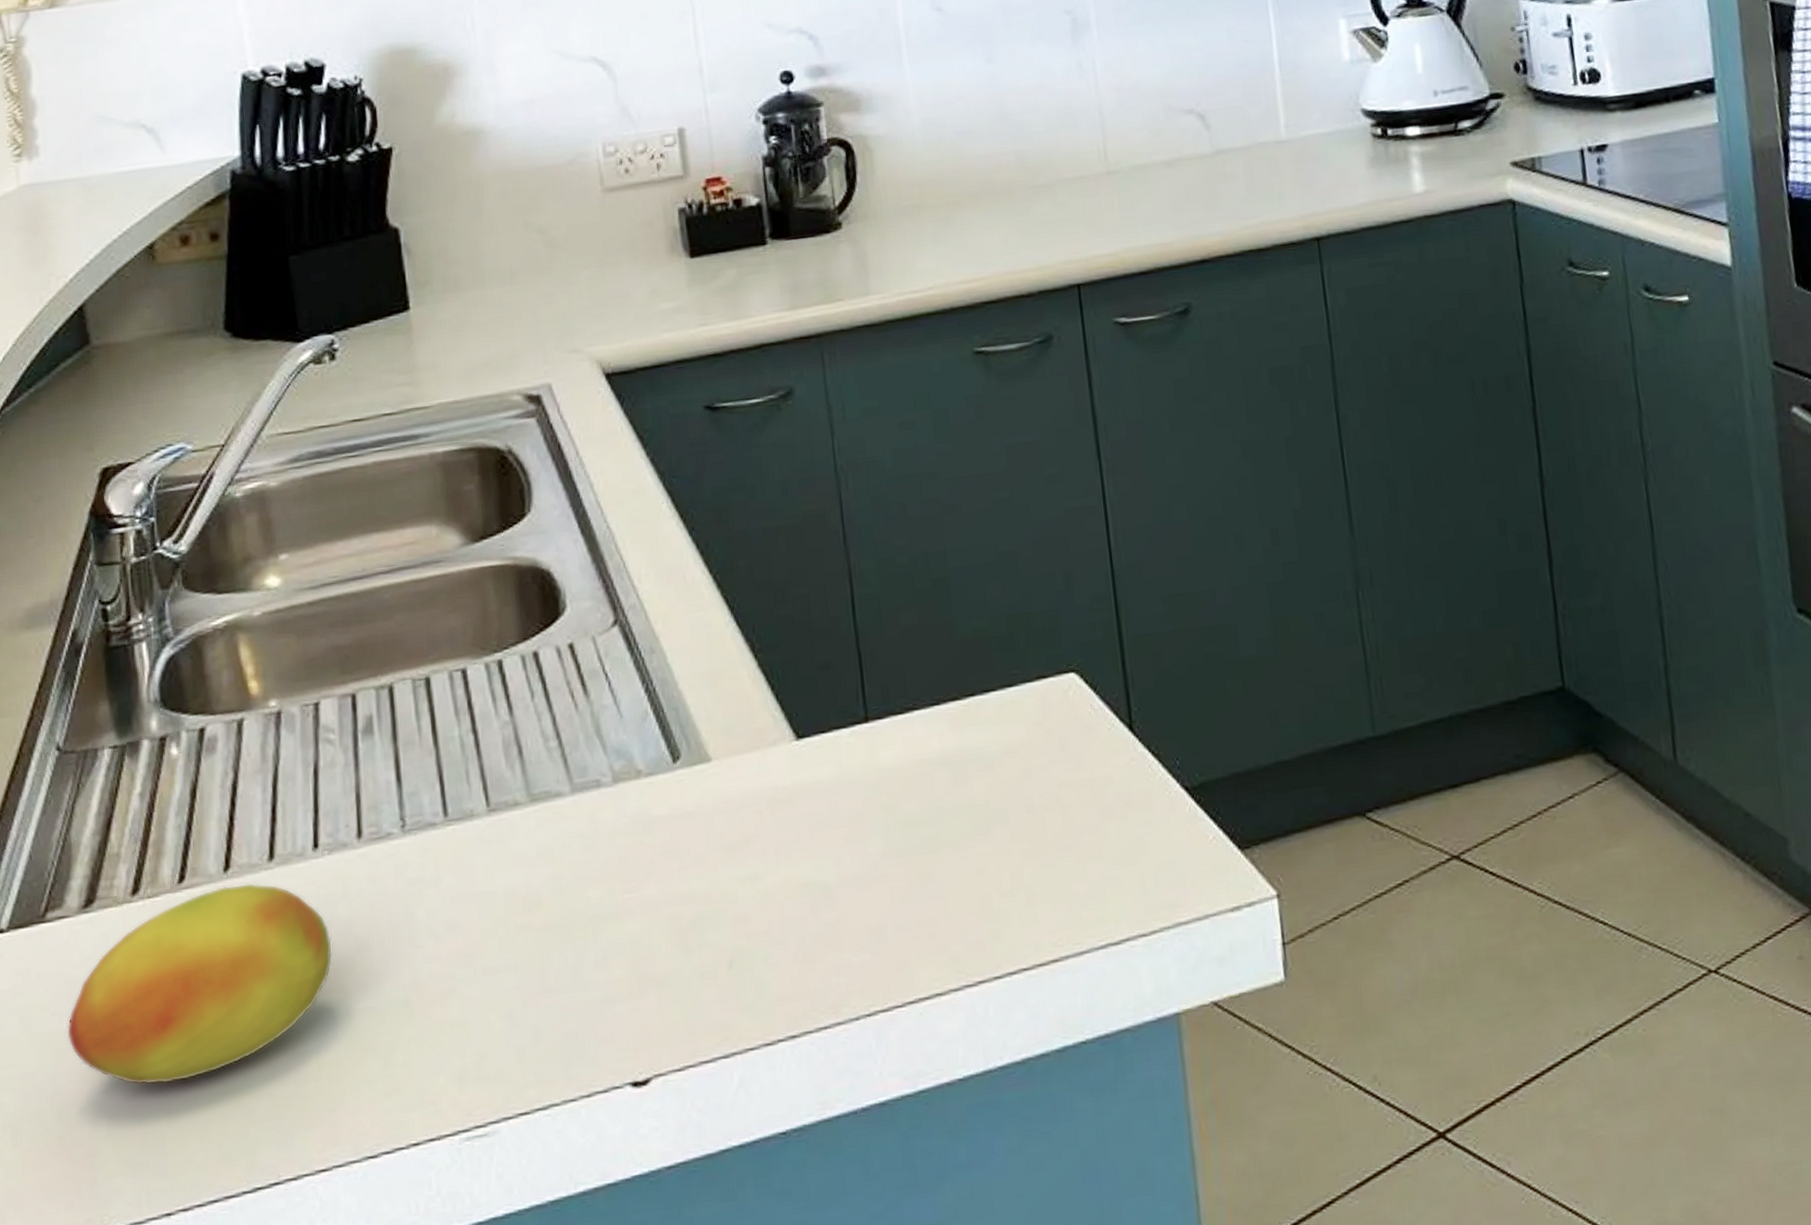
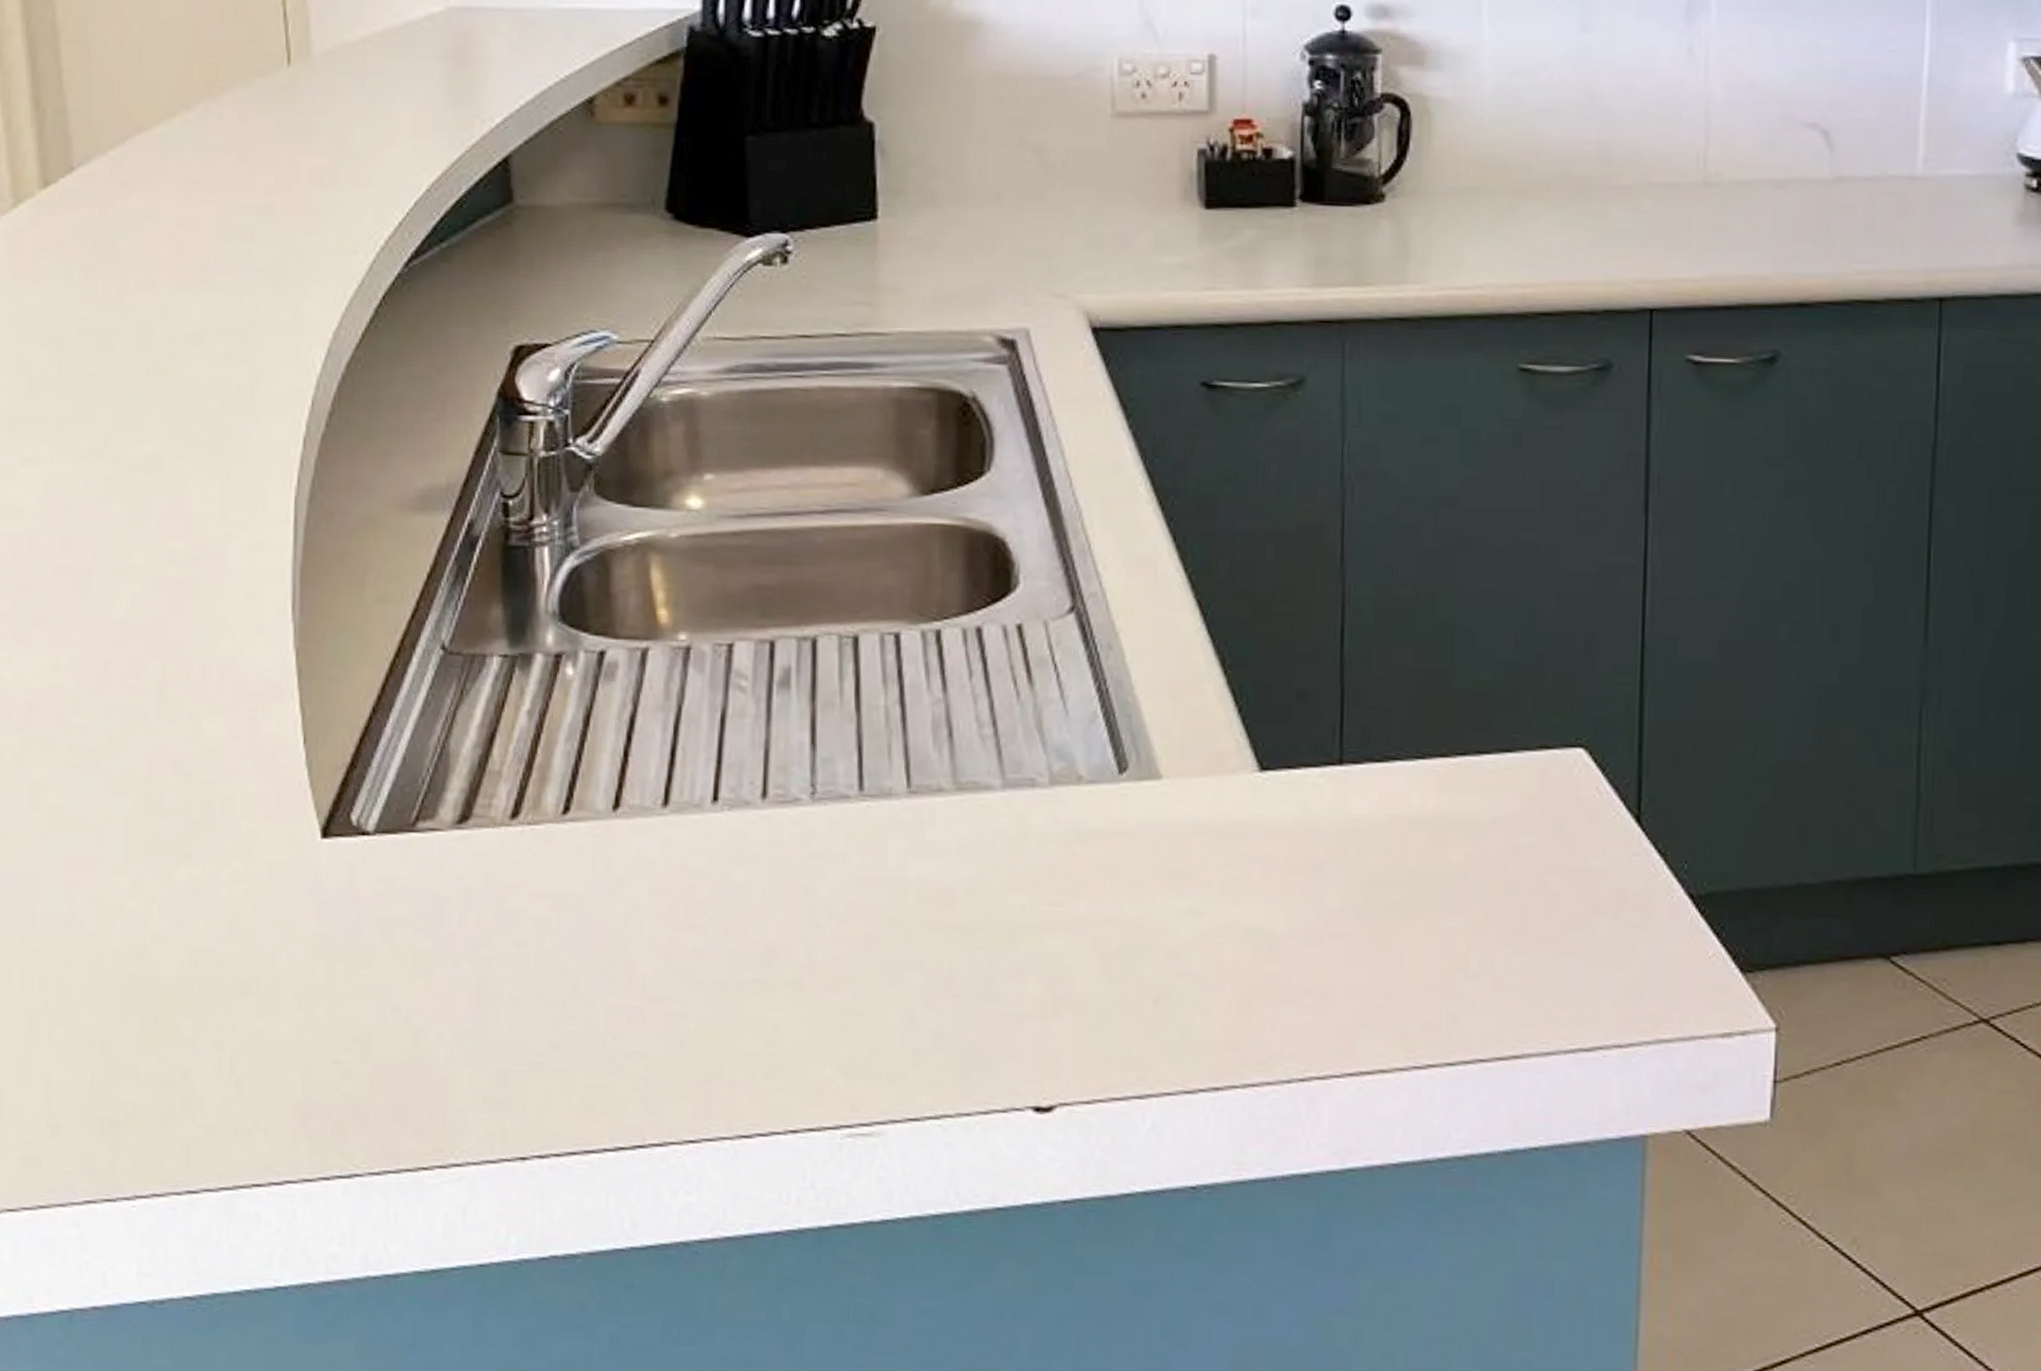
fruit: present [66,882,333,1086] -> none [429,825,723,1024]

